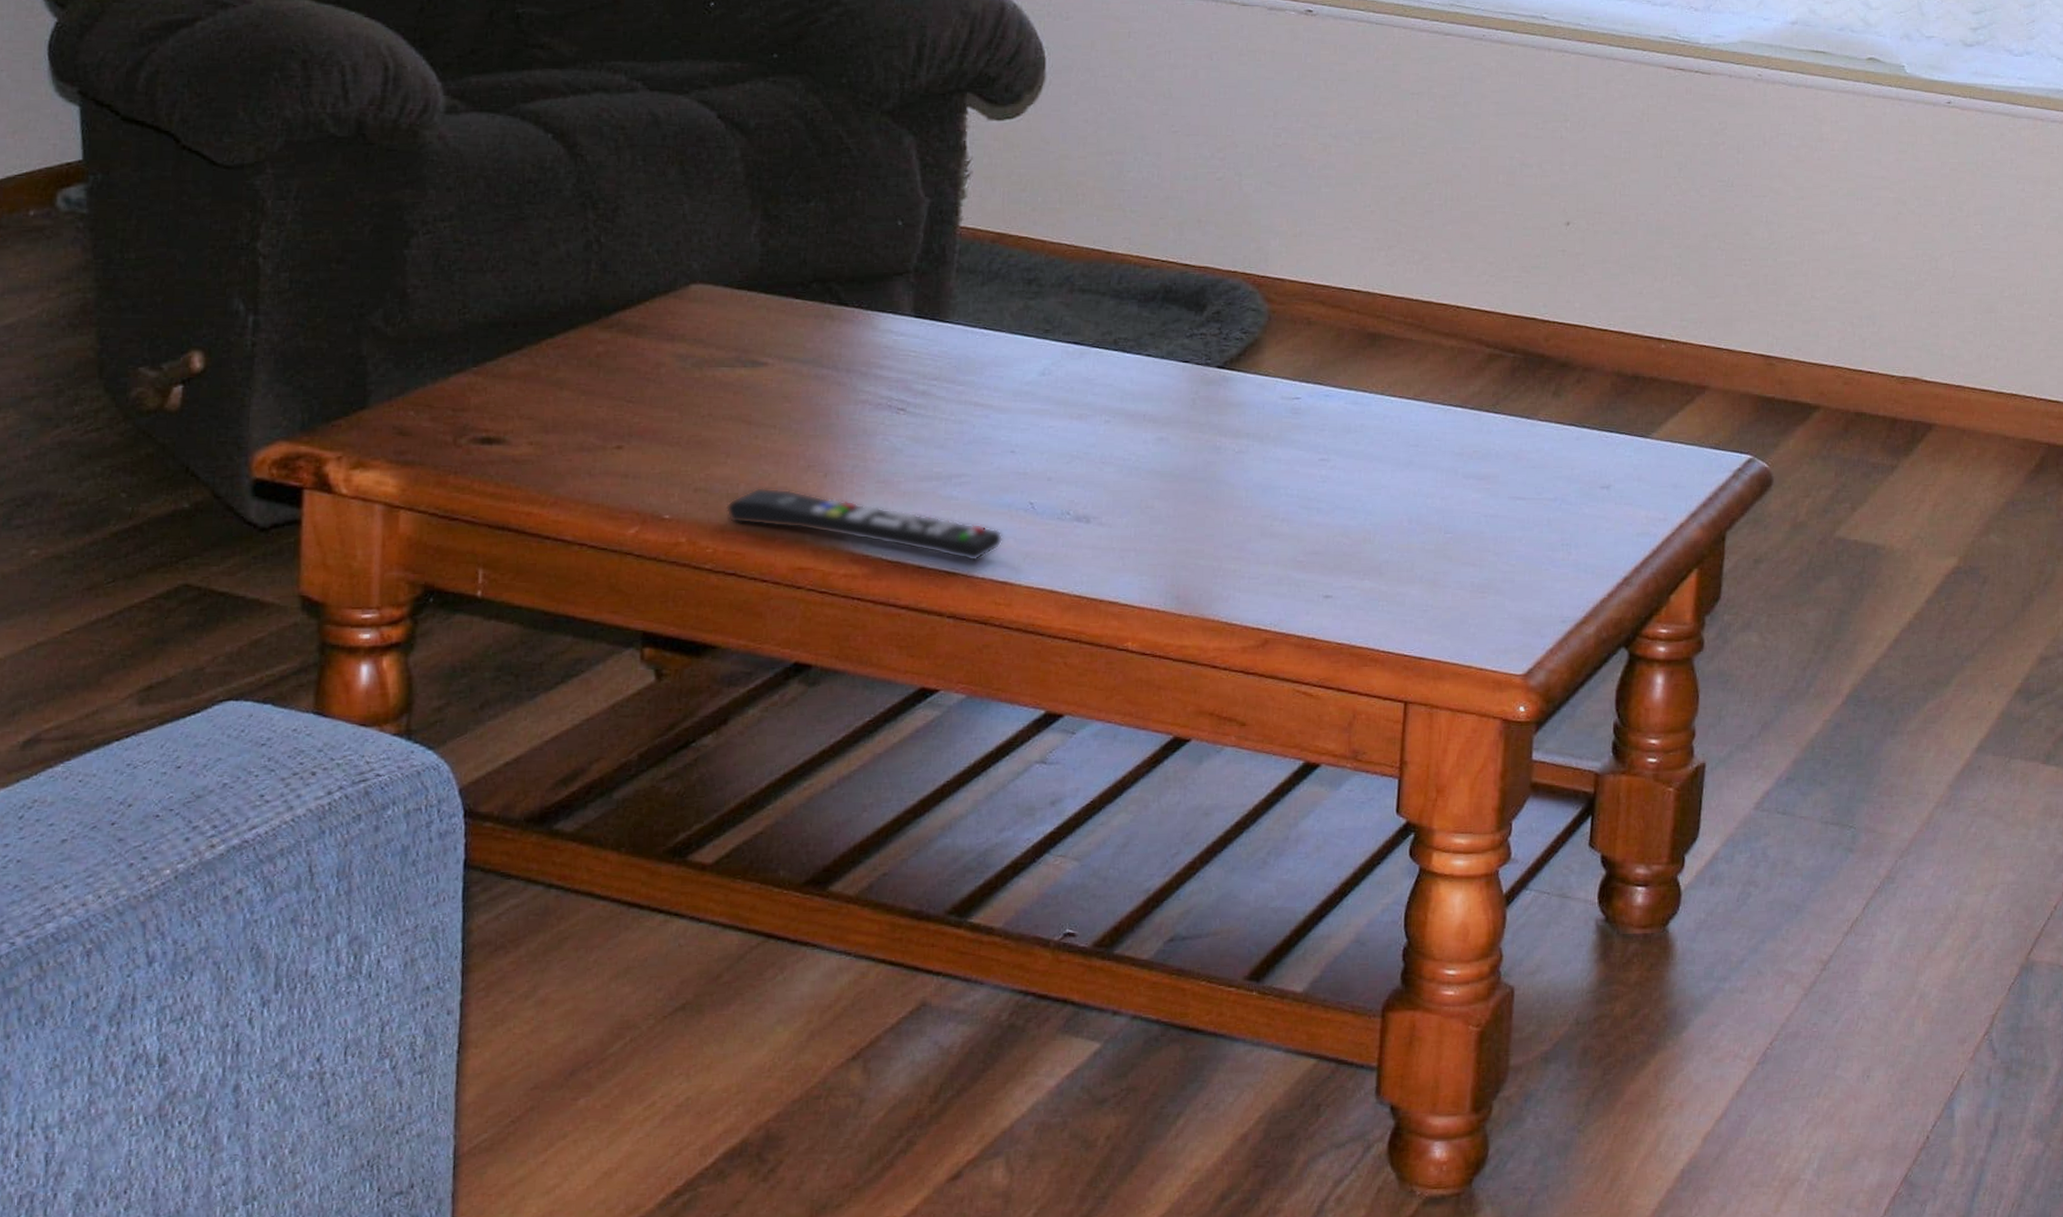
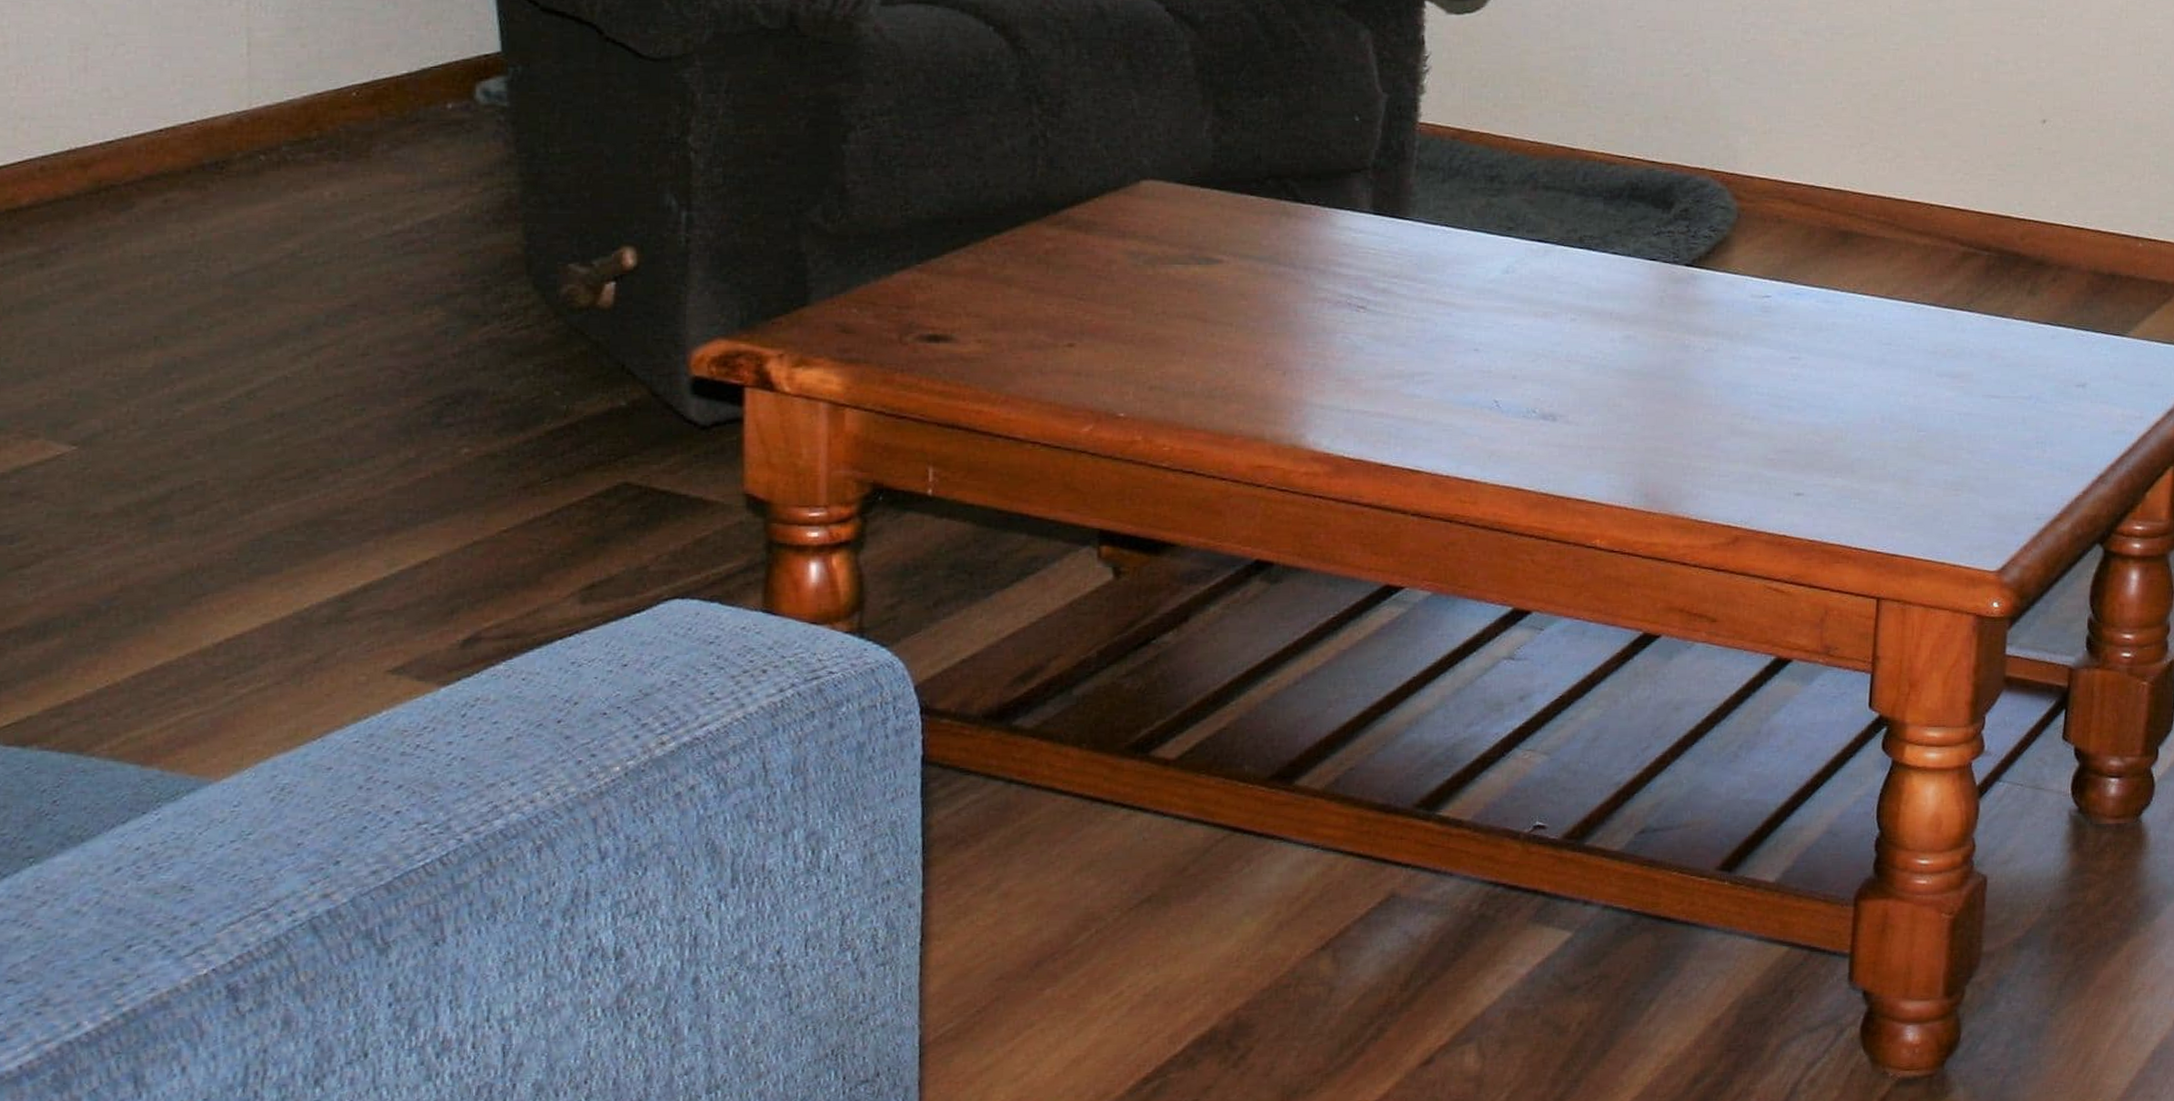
remote control: present [725,487,1003,562] -> none [1182,385,1468,460]

